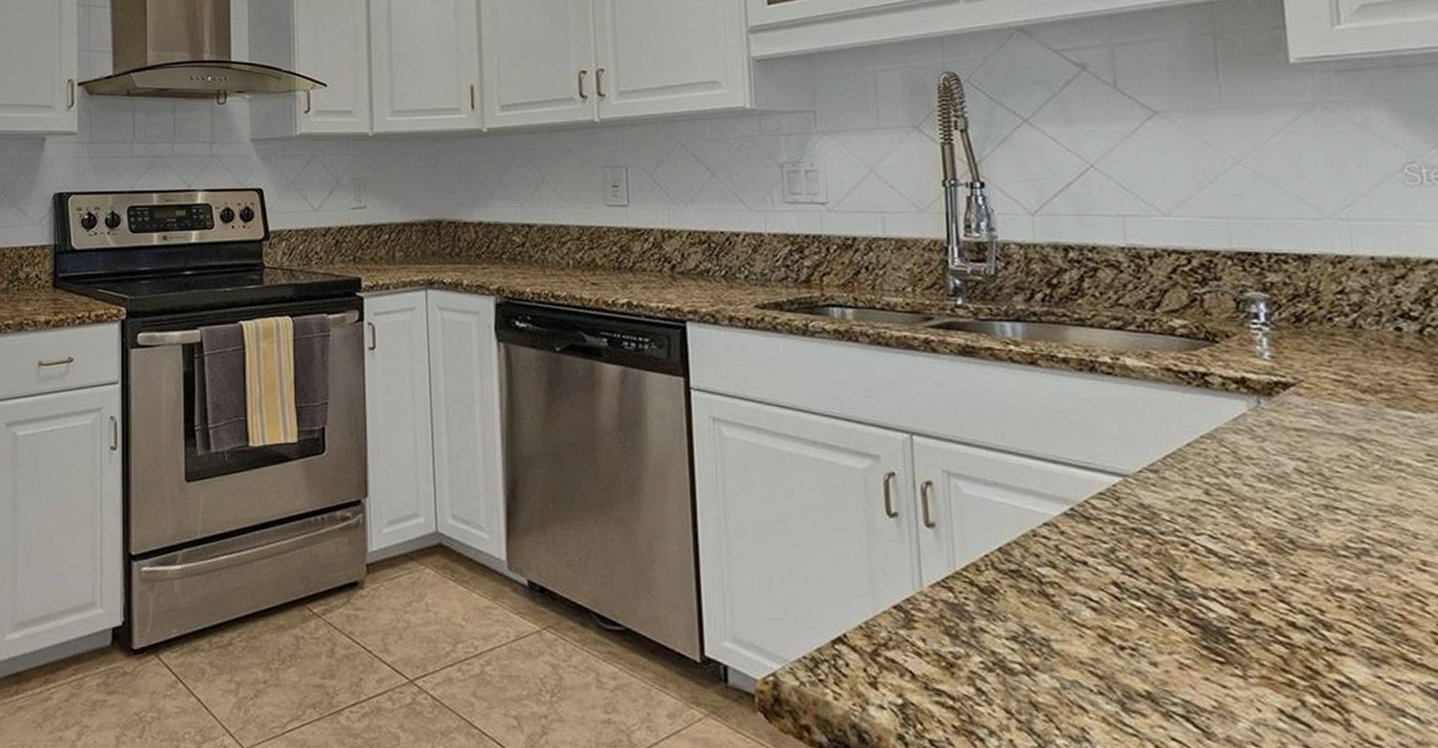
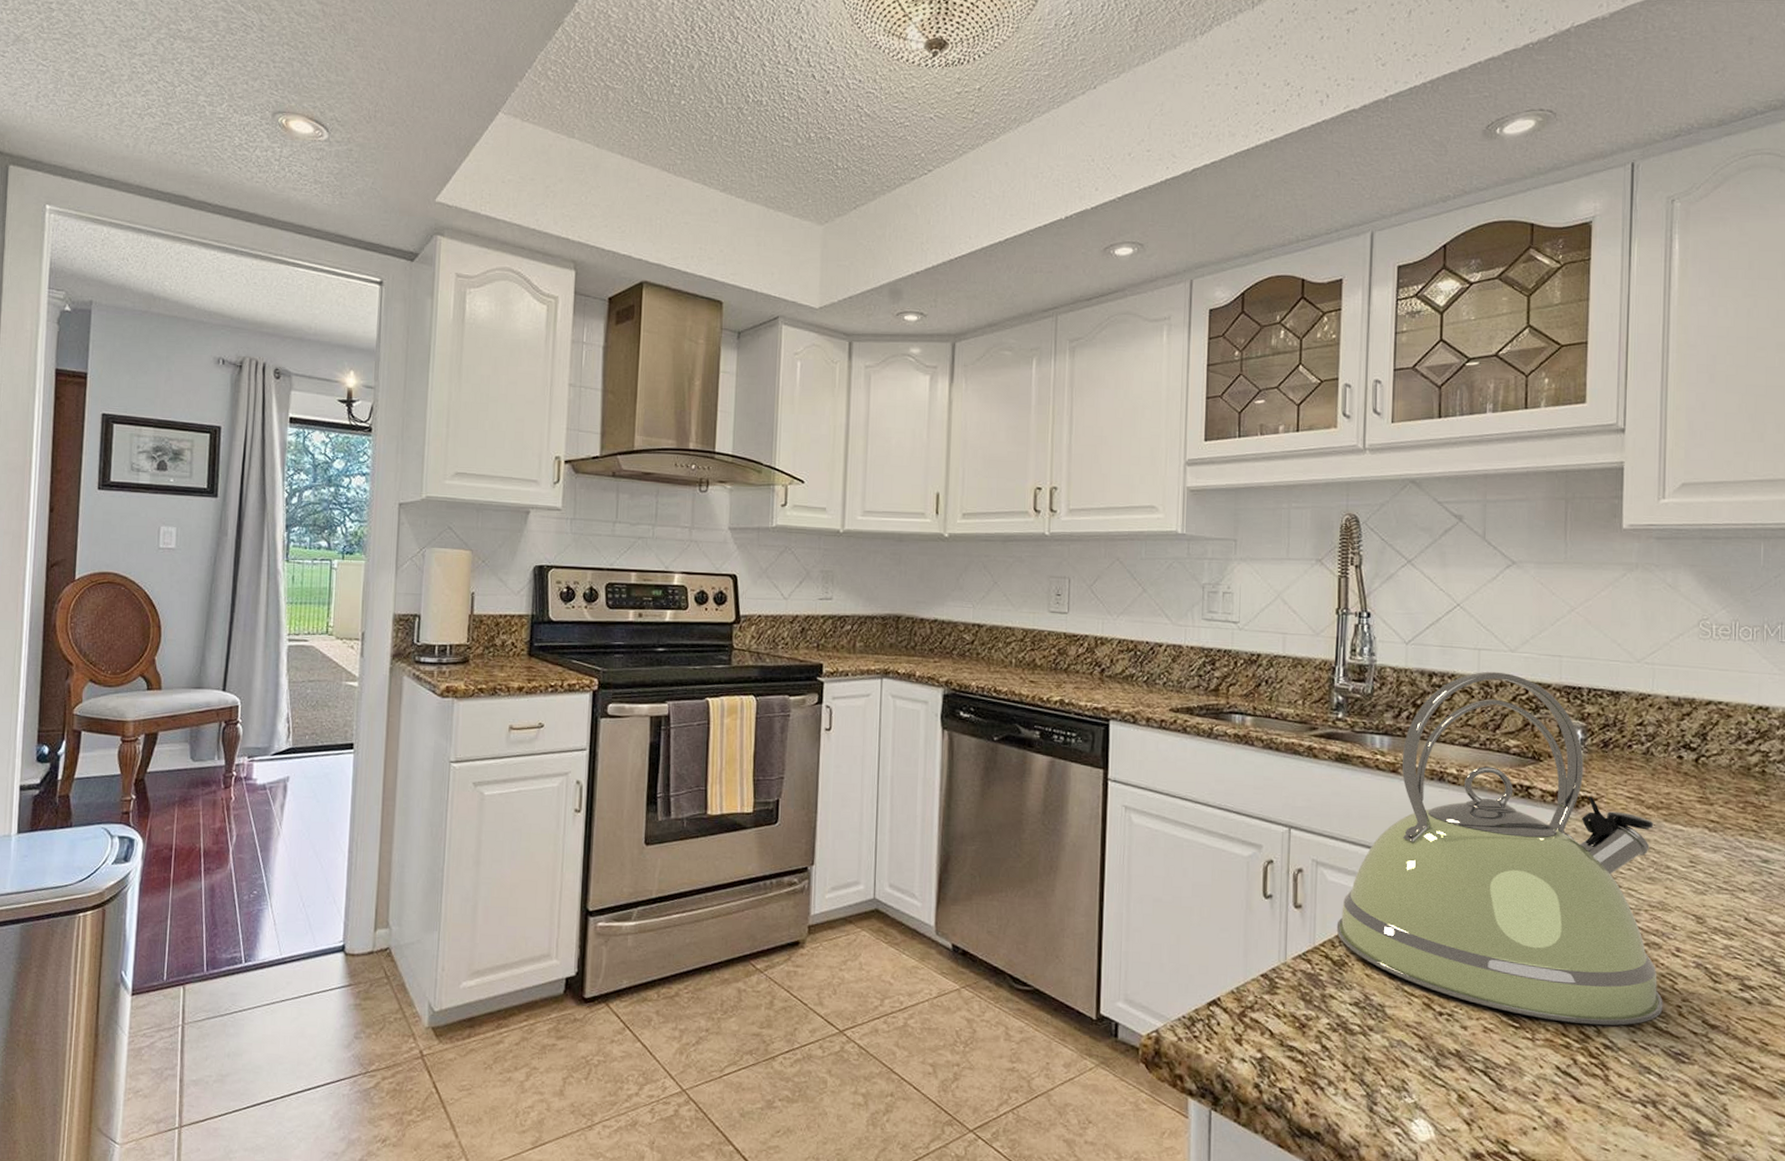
kettle: none [980,240,1413,658] -> present [1336,671,1663,1026]

